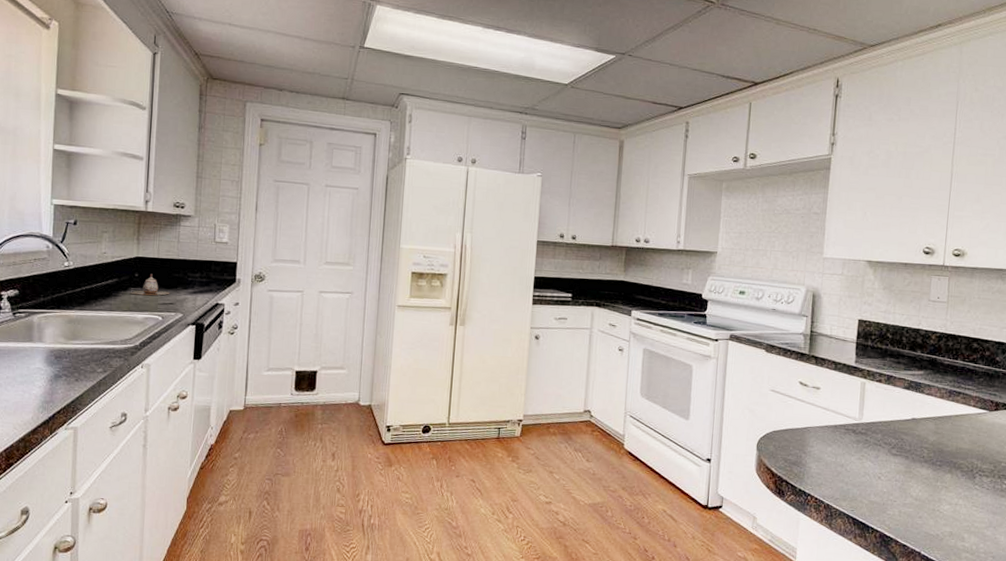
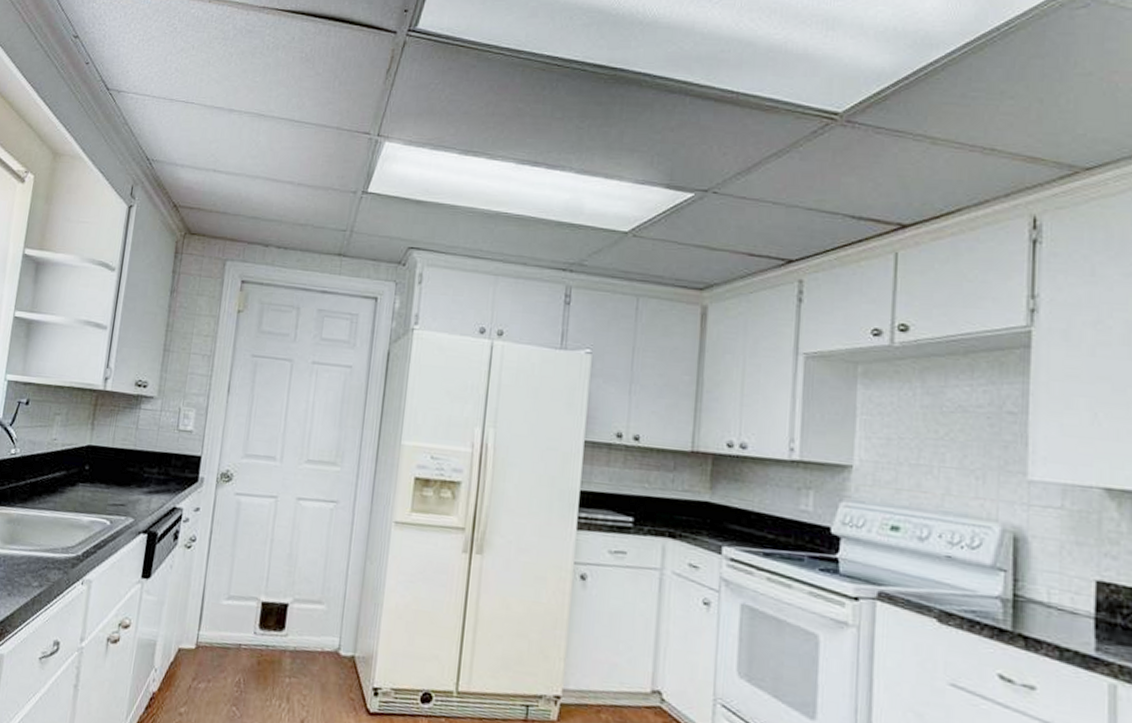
decorative jar: present [130,273,170,296] -> none [77,466,122,495]

